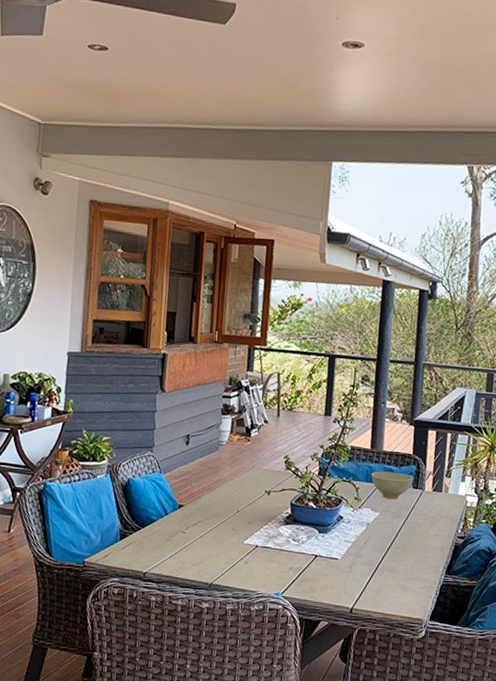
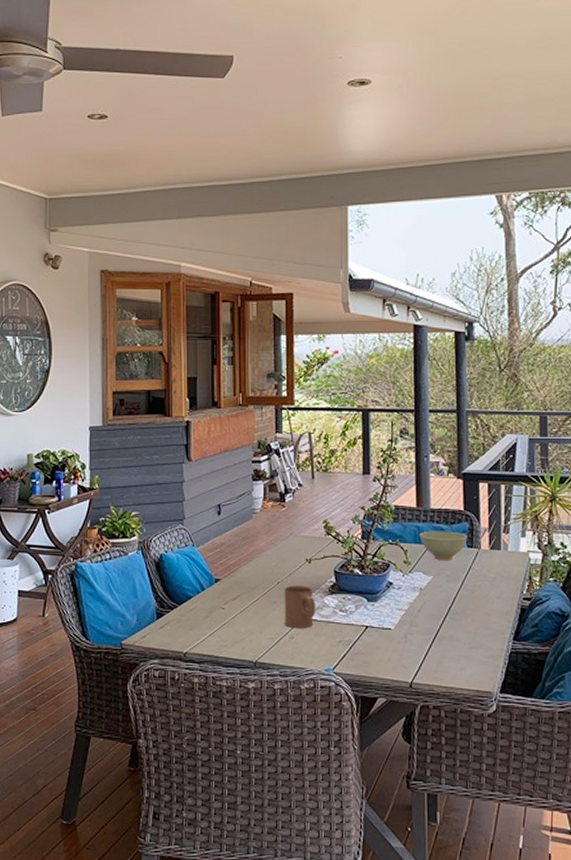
cup: none [240,514,271,555] -> present [284,585,315,629]

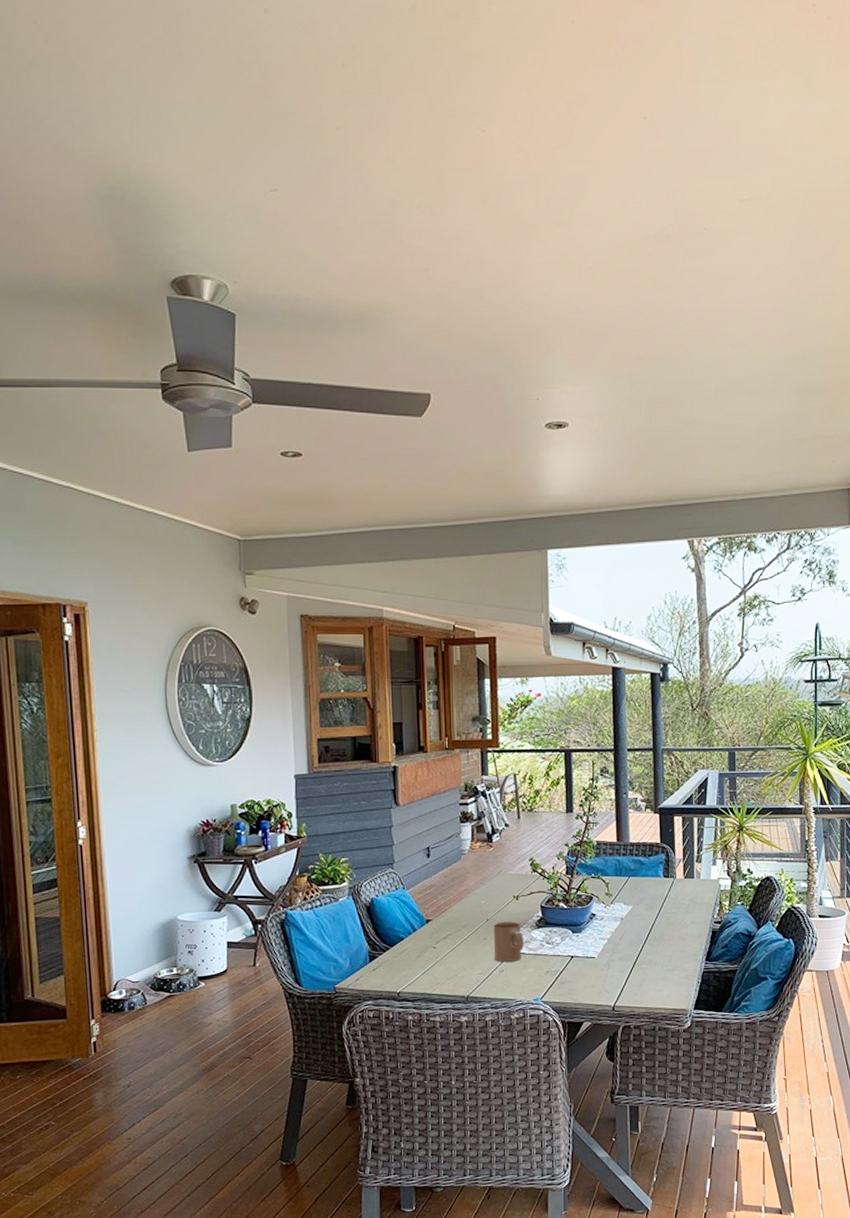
bowl: present [419,531,468,561] -> none [620,863,664,891]

